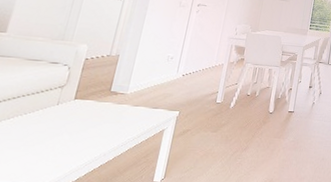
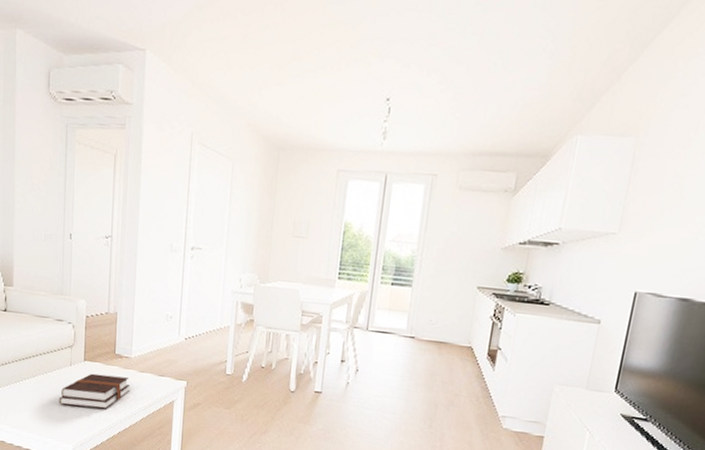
hardback book: none [34,110,122,145] -> present [58,373,131,409]

